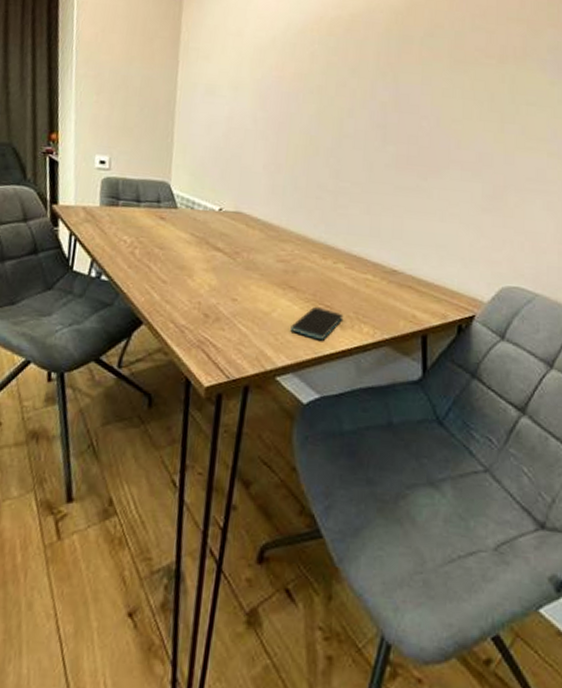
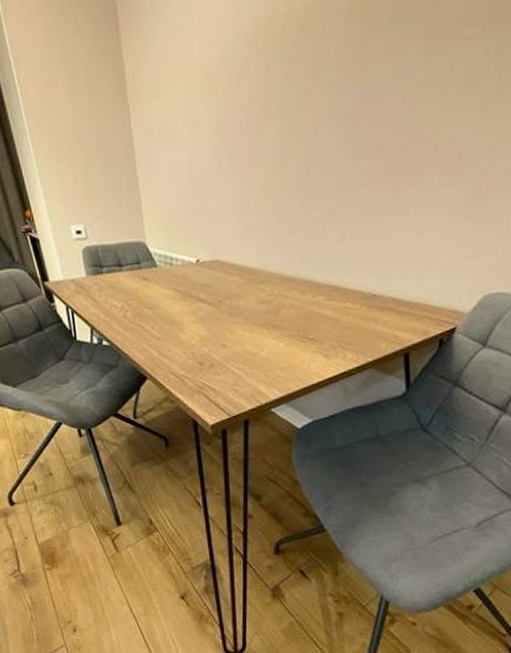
smartphone: present [290,306,344,341] -> none [279,341,328,372]

